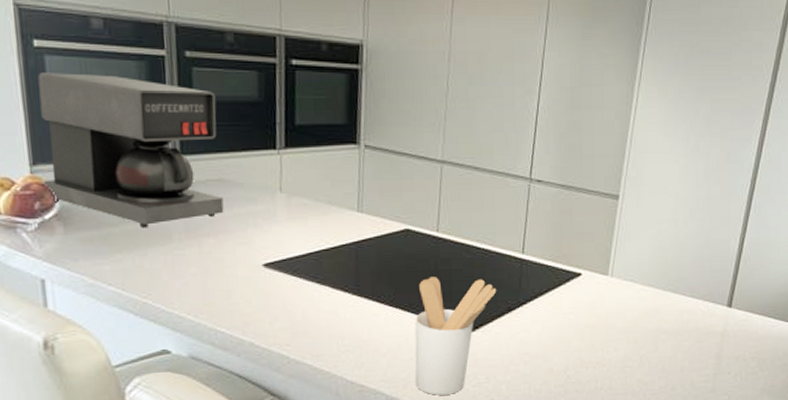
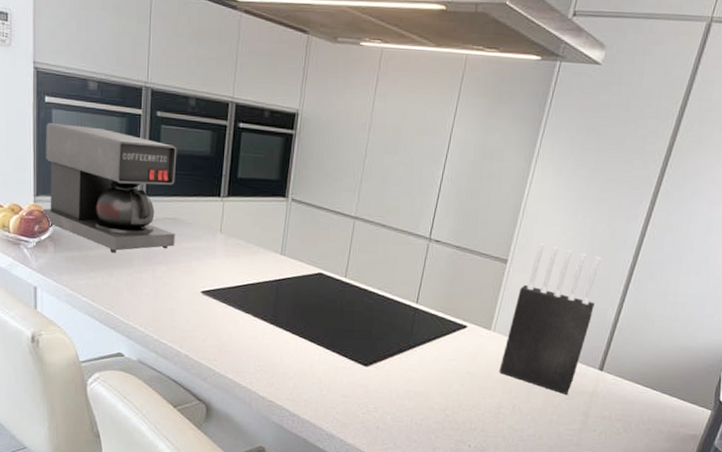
utensil holder: present [415,277,497,395] -> none [315,315,392,418]
knife block: none [622,174,719,338] -> present [499,243,602,395]

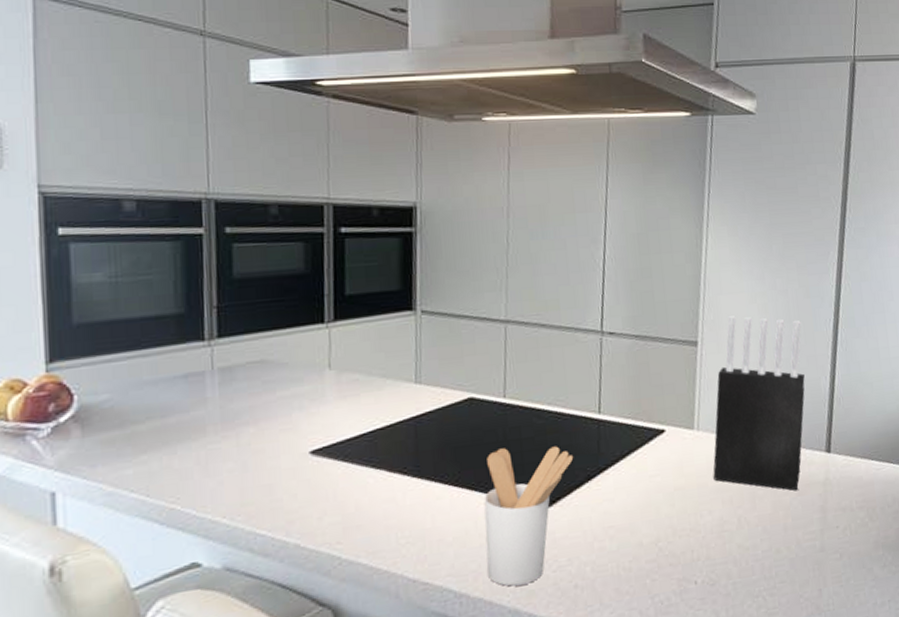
coffee maker: present [42,123,177,253] -> none [60,258,266,423]
utensil holder: none [315,315,392,418] -> present [484,446,574,587]

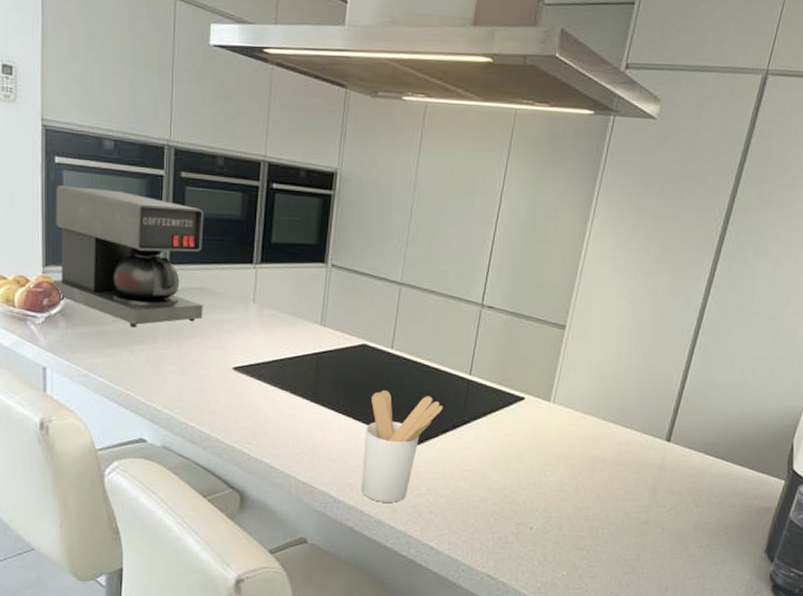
coffee maker: none [60,258,266,423] -> present [52,186,204,328]
knife block: present [713,316,805,491] -> none [560,307,665,469]

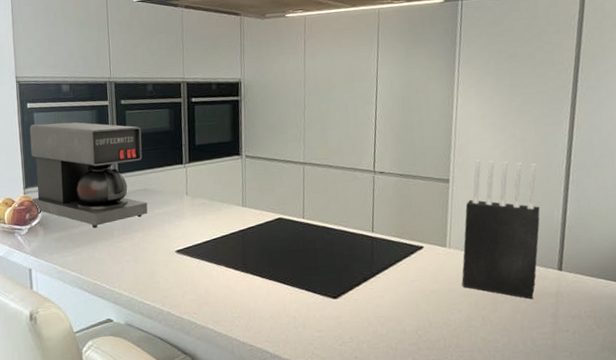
utensil holder: present [362,390,444,503] -> none [290,255,354,353]
knife block: none [560,307,665,469] -> present [462,159,540,300]

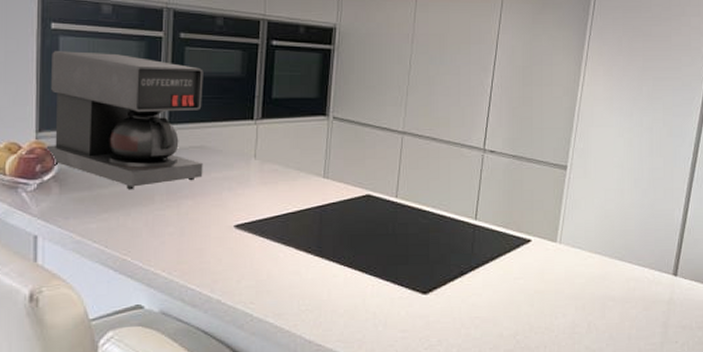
knife block: present [462,159,540,300] -> none [570,146,662,306]

